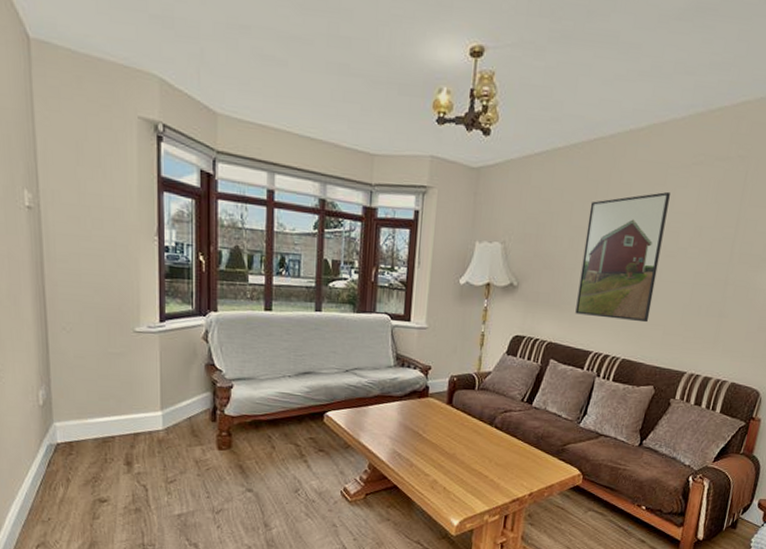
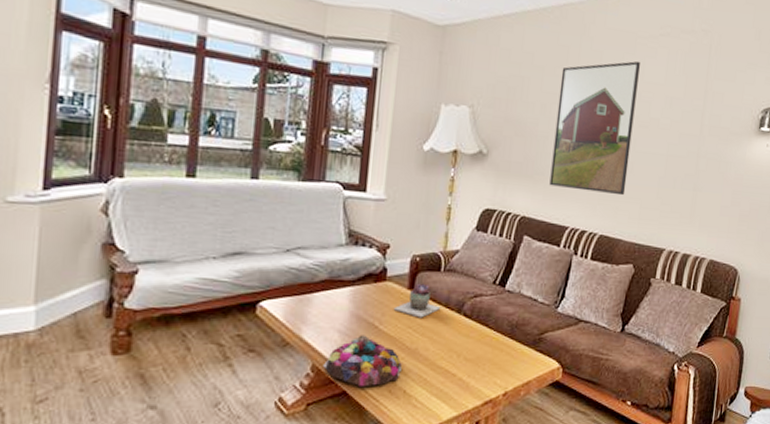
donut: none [378,441,442,483] -> present [323,335,402,387]
succulent plant: none [434,399,474,429] -> present [393,283,440,318]

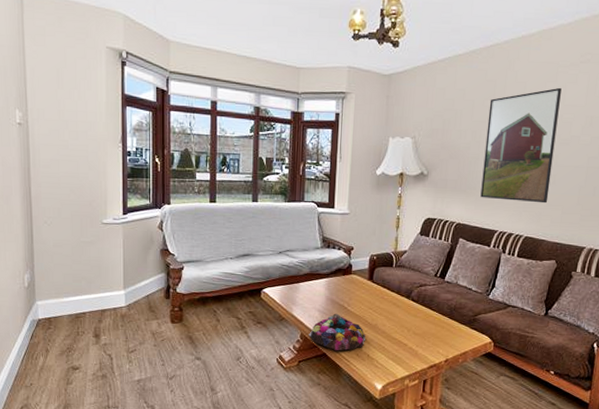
succulent plant: present [393,283,440,318] -> none [358,275,393,302]

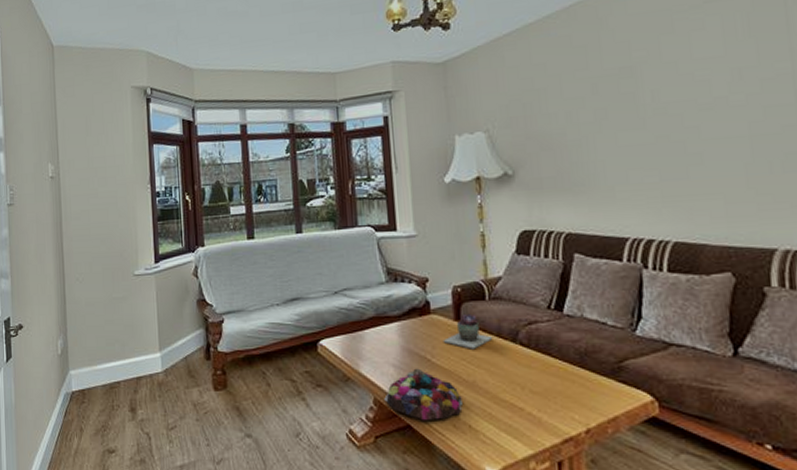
succulent plant: none [358,275,393,302] -> present [443,313,492,349]
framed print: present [480,87,562,204] -> none [582,38,699,196]

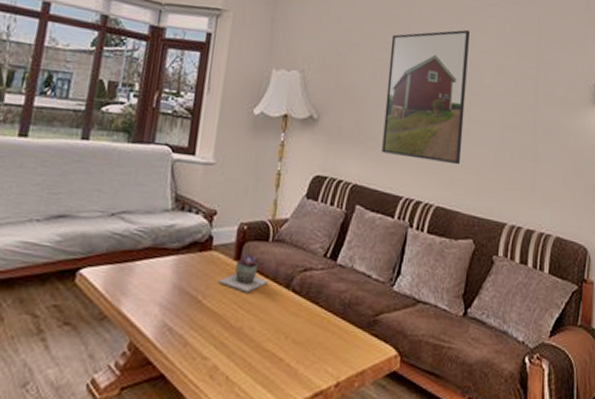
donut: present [384,368,463,421] -> none [141,309,225,371]
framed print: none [582,38,699,196] -> present [381,29,470,165]

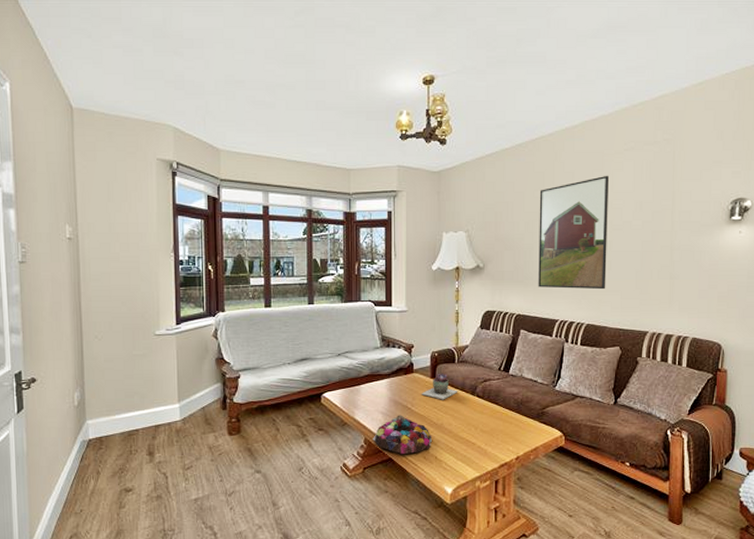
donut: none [141,309,225,371] -> present [373,415,432,455]

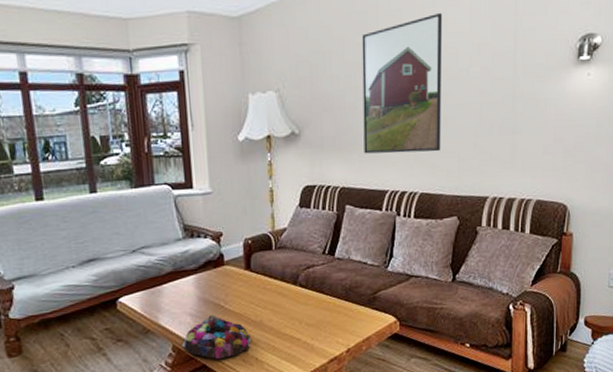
succulent plant: present [421,373,457,400] -> none [235,262,277,294]

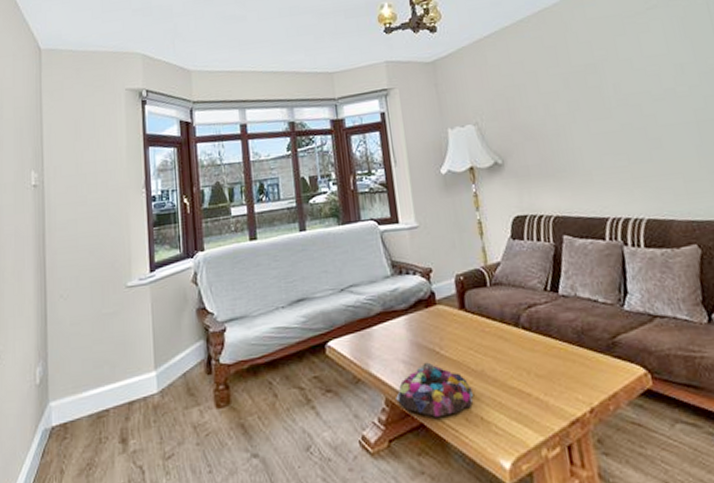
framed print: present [361,12,442,154] -> none [554,39,662,181]

